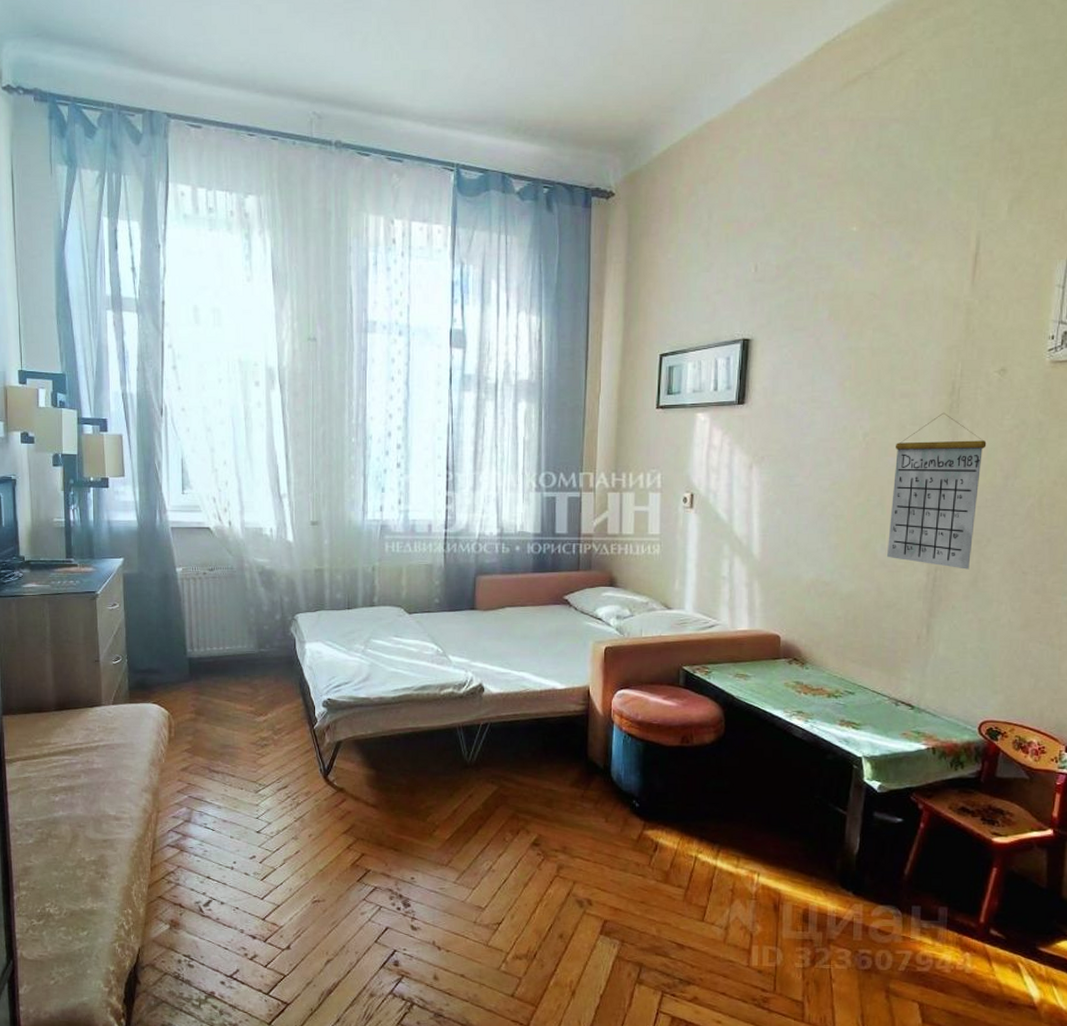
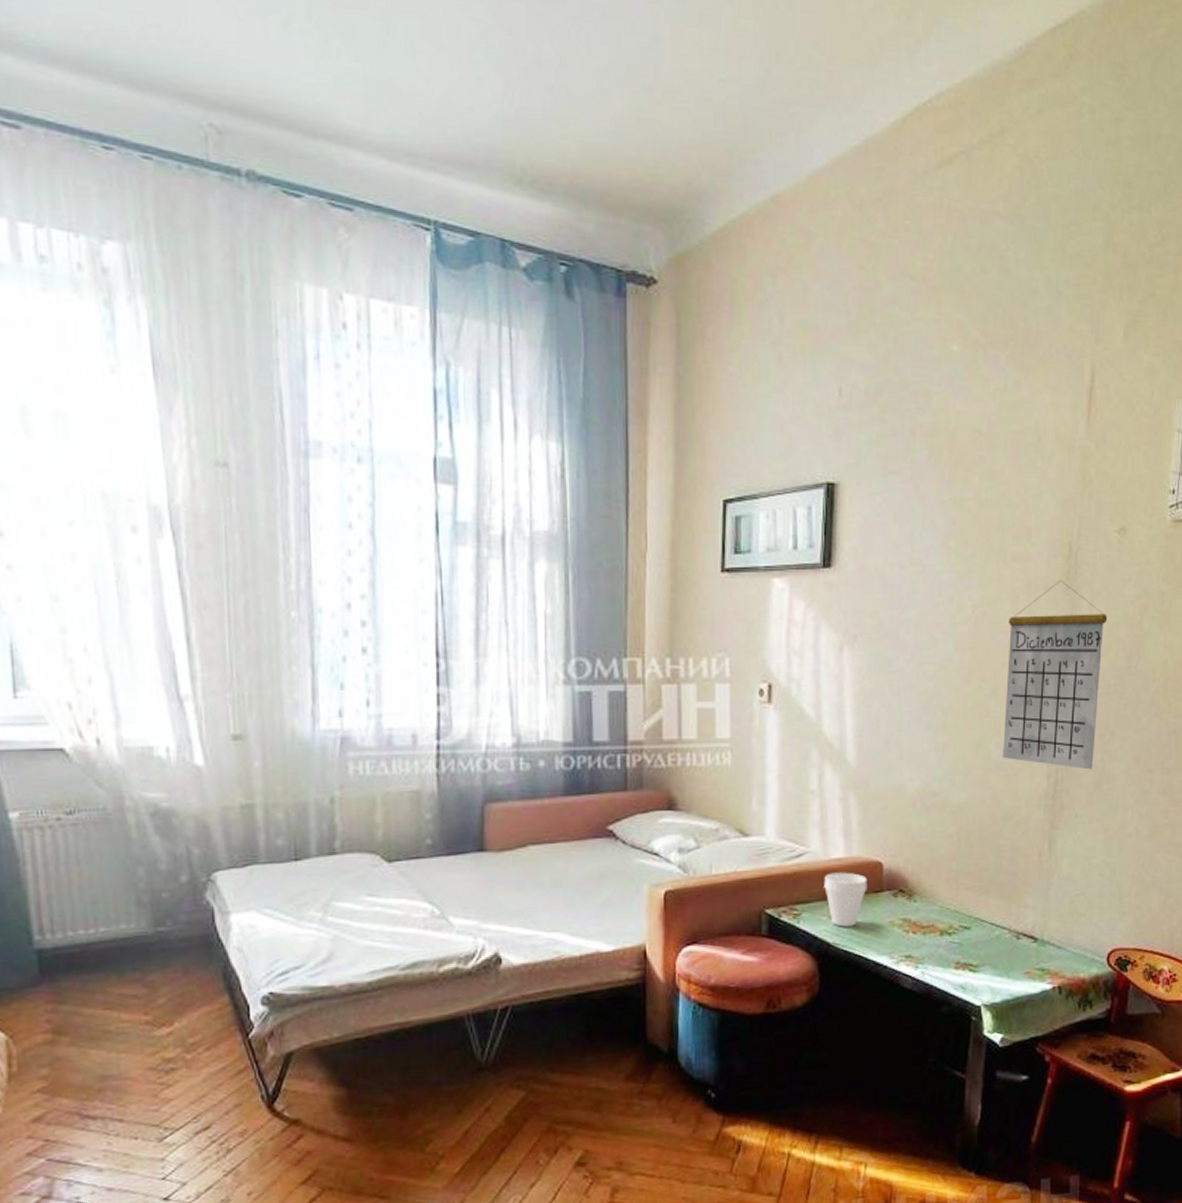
cup: none [731,641,767,685] -> present [824,872,867,927]

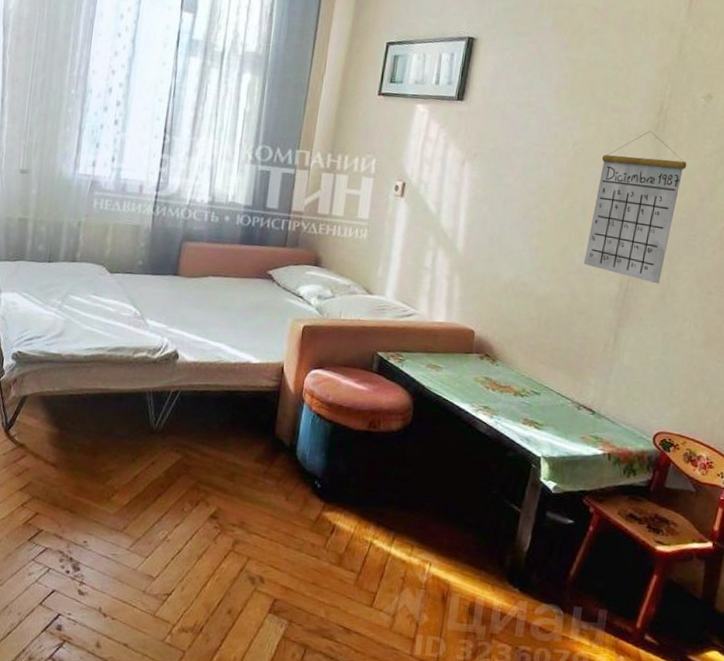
cup: present [824,872,867,927] -> none [426,332,461,377]

